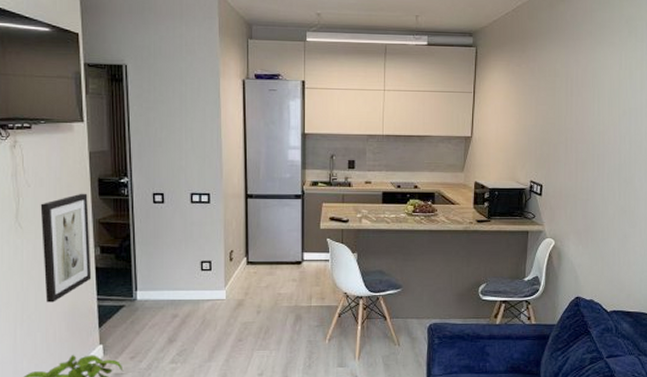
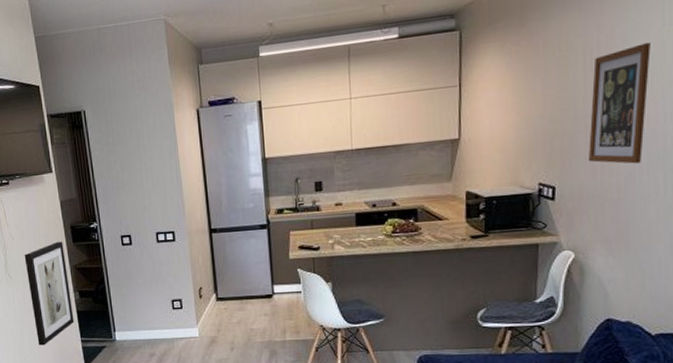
wall art: none [568,80,612,173] -> present [589,43,651,164]

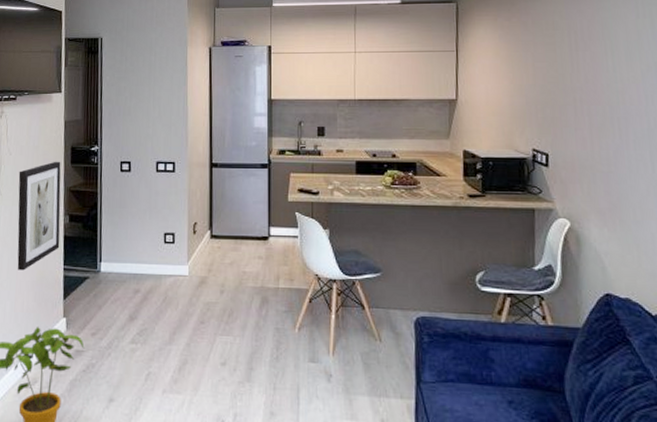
wall art: present [589,43,651,164] -> none [578,31,629,139]

